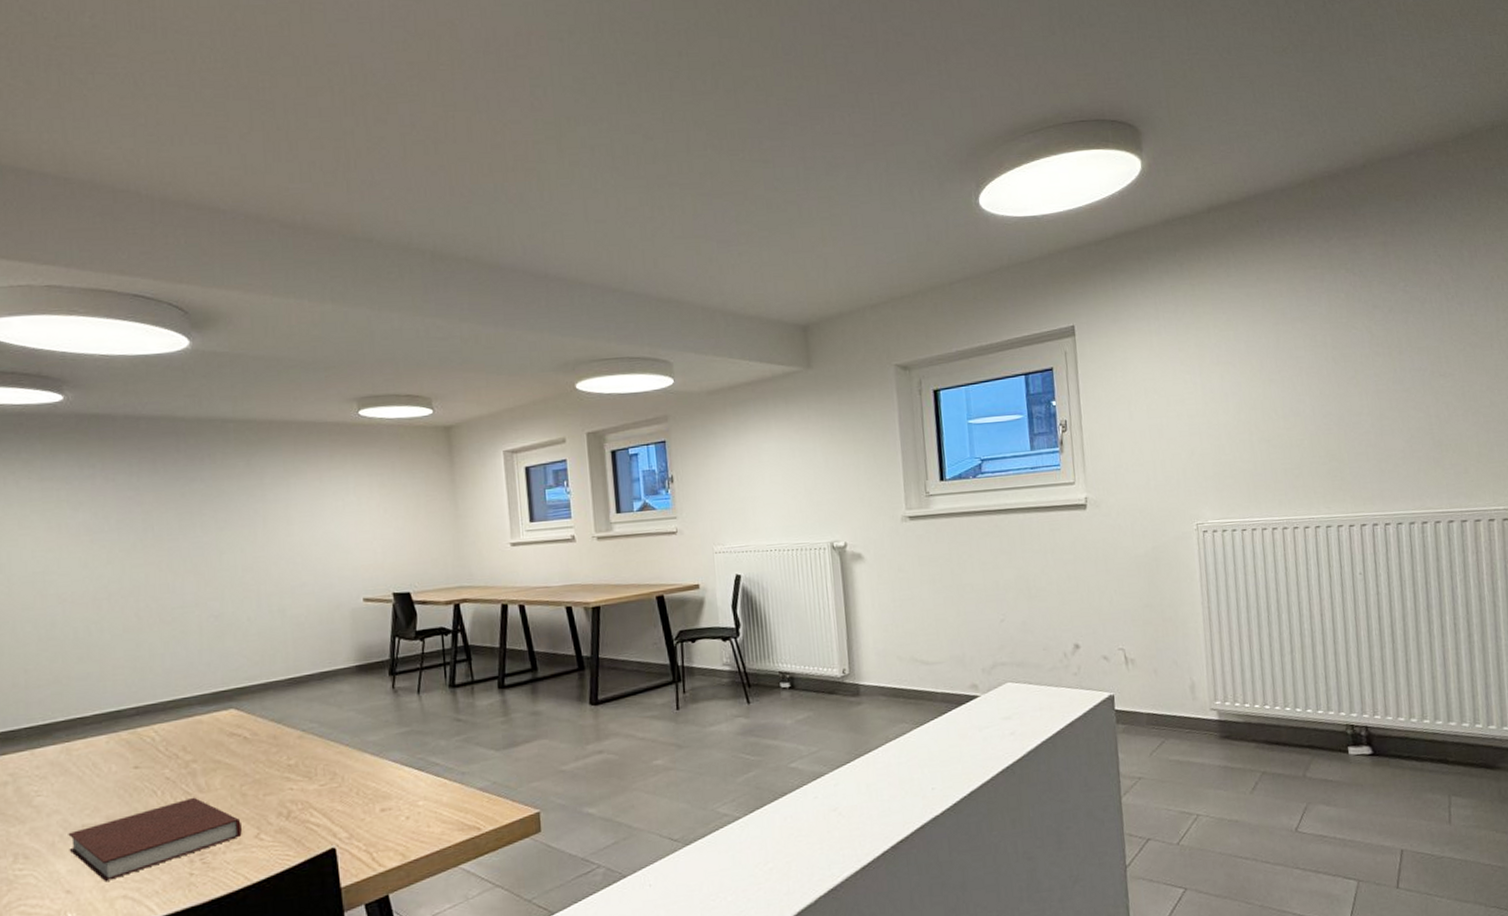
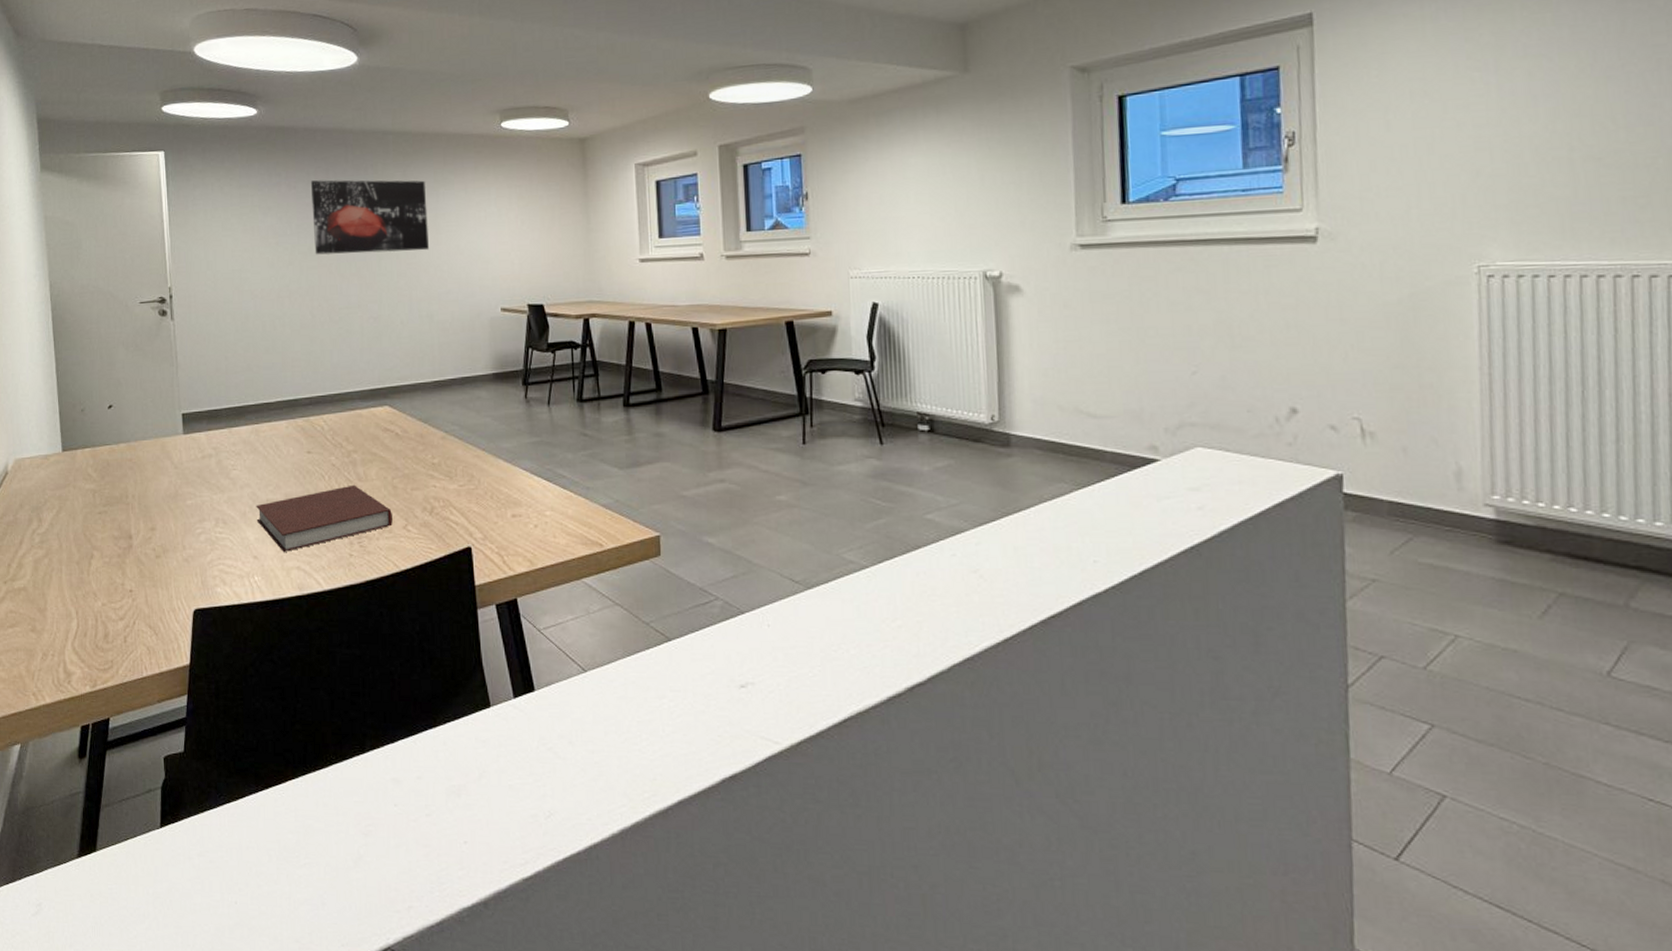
wall art: none [133,470,279,552] -> present [310,180,429,255]

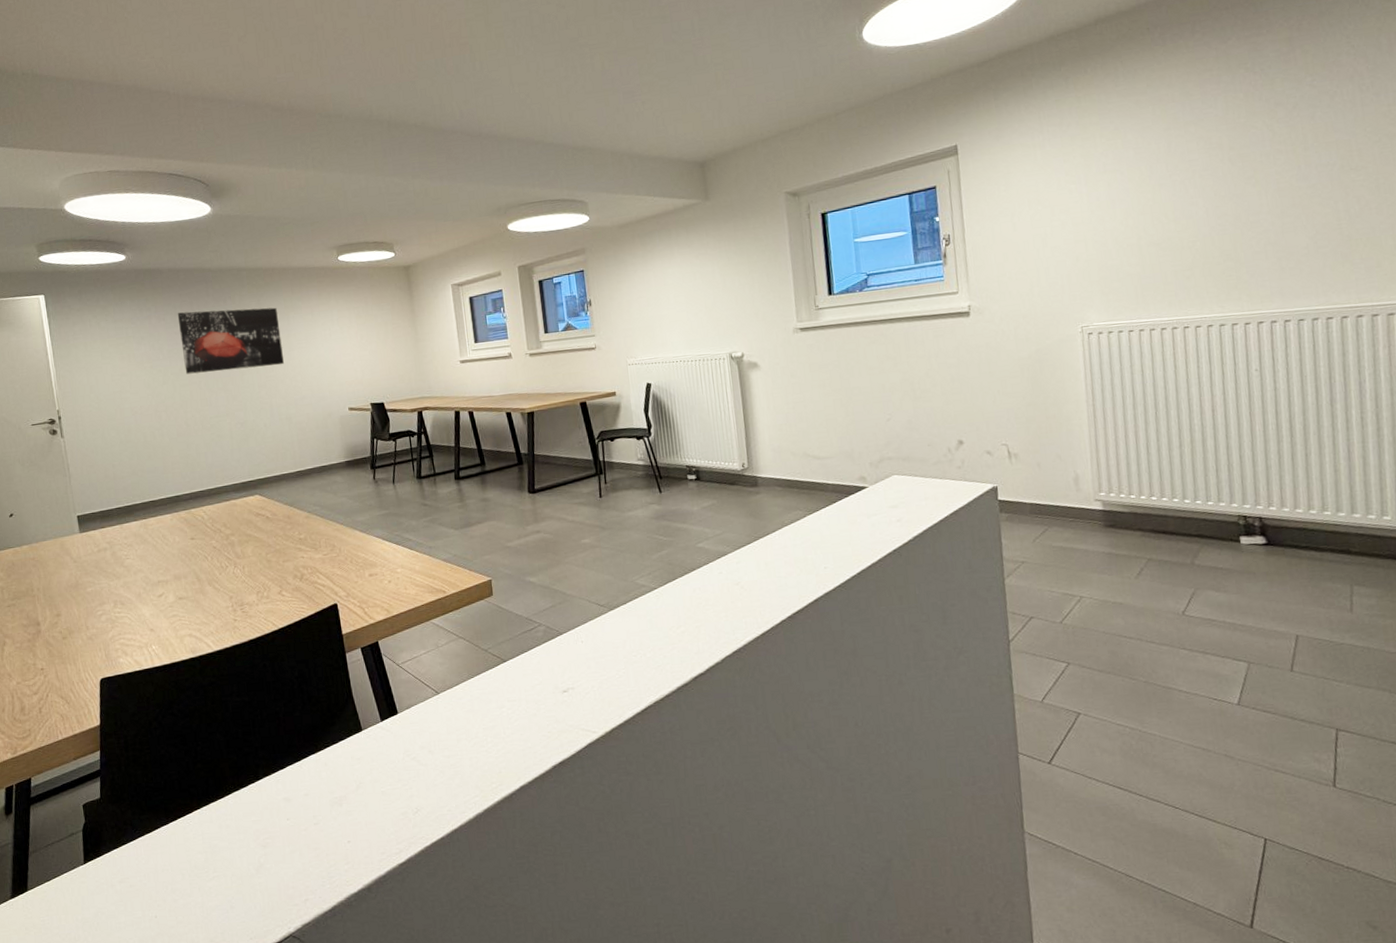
notebook: present [256,484,393,552] -> none [149,562,269,623]

